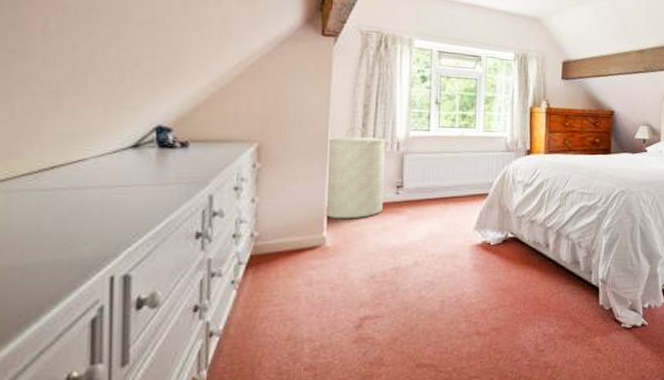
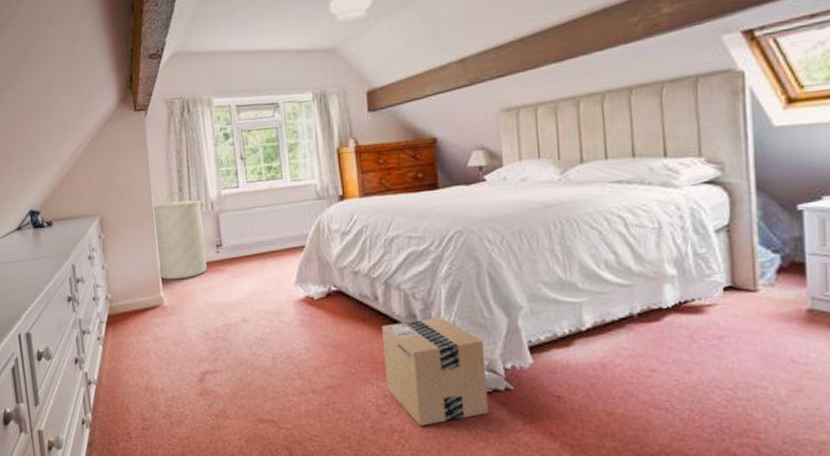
cardboard box: none [547,263,630,361] -> present [382,316,489,426]

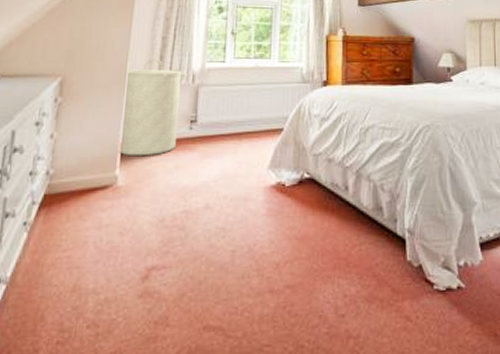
cardboard box: present [382,316,489,426] -> none [348,210,442,330]

